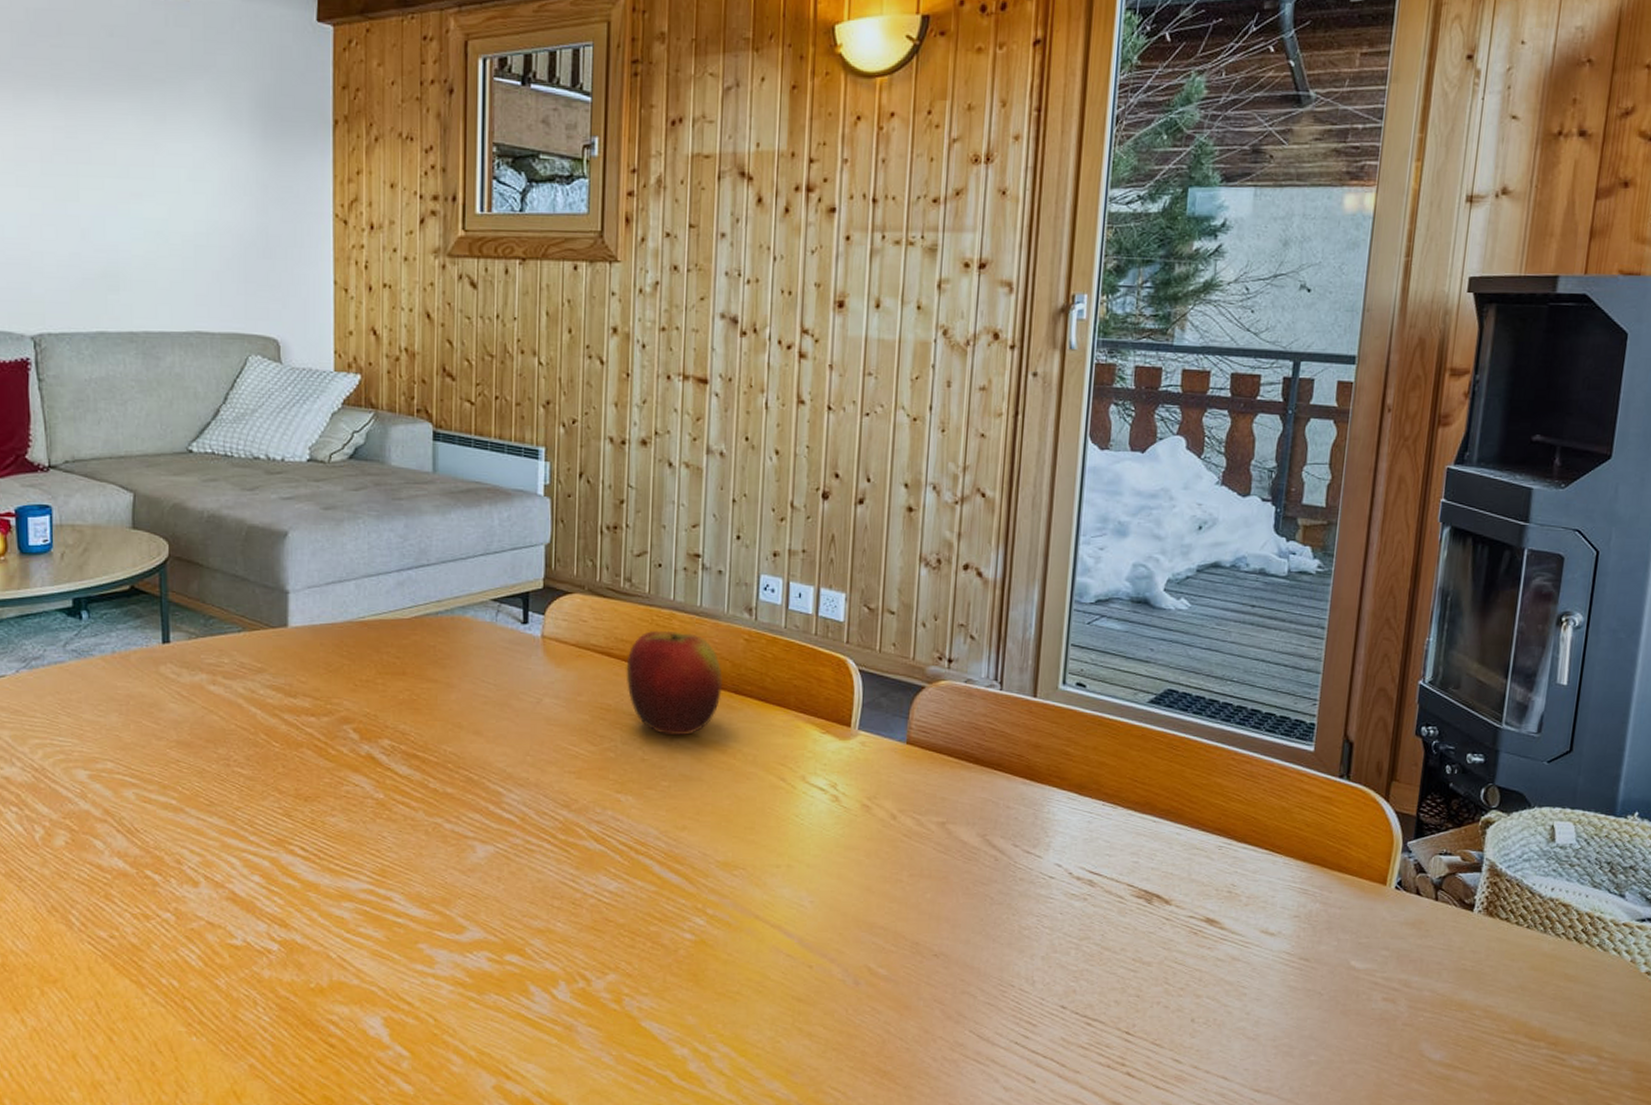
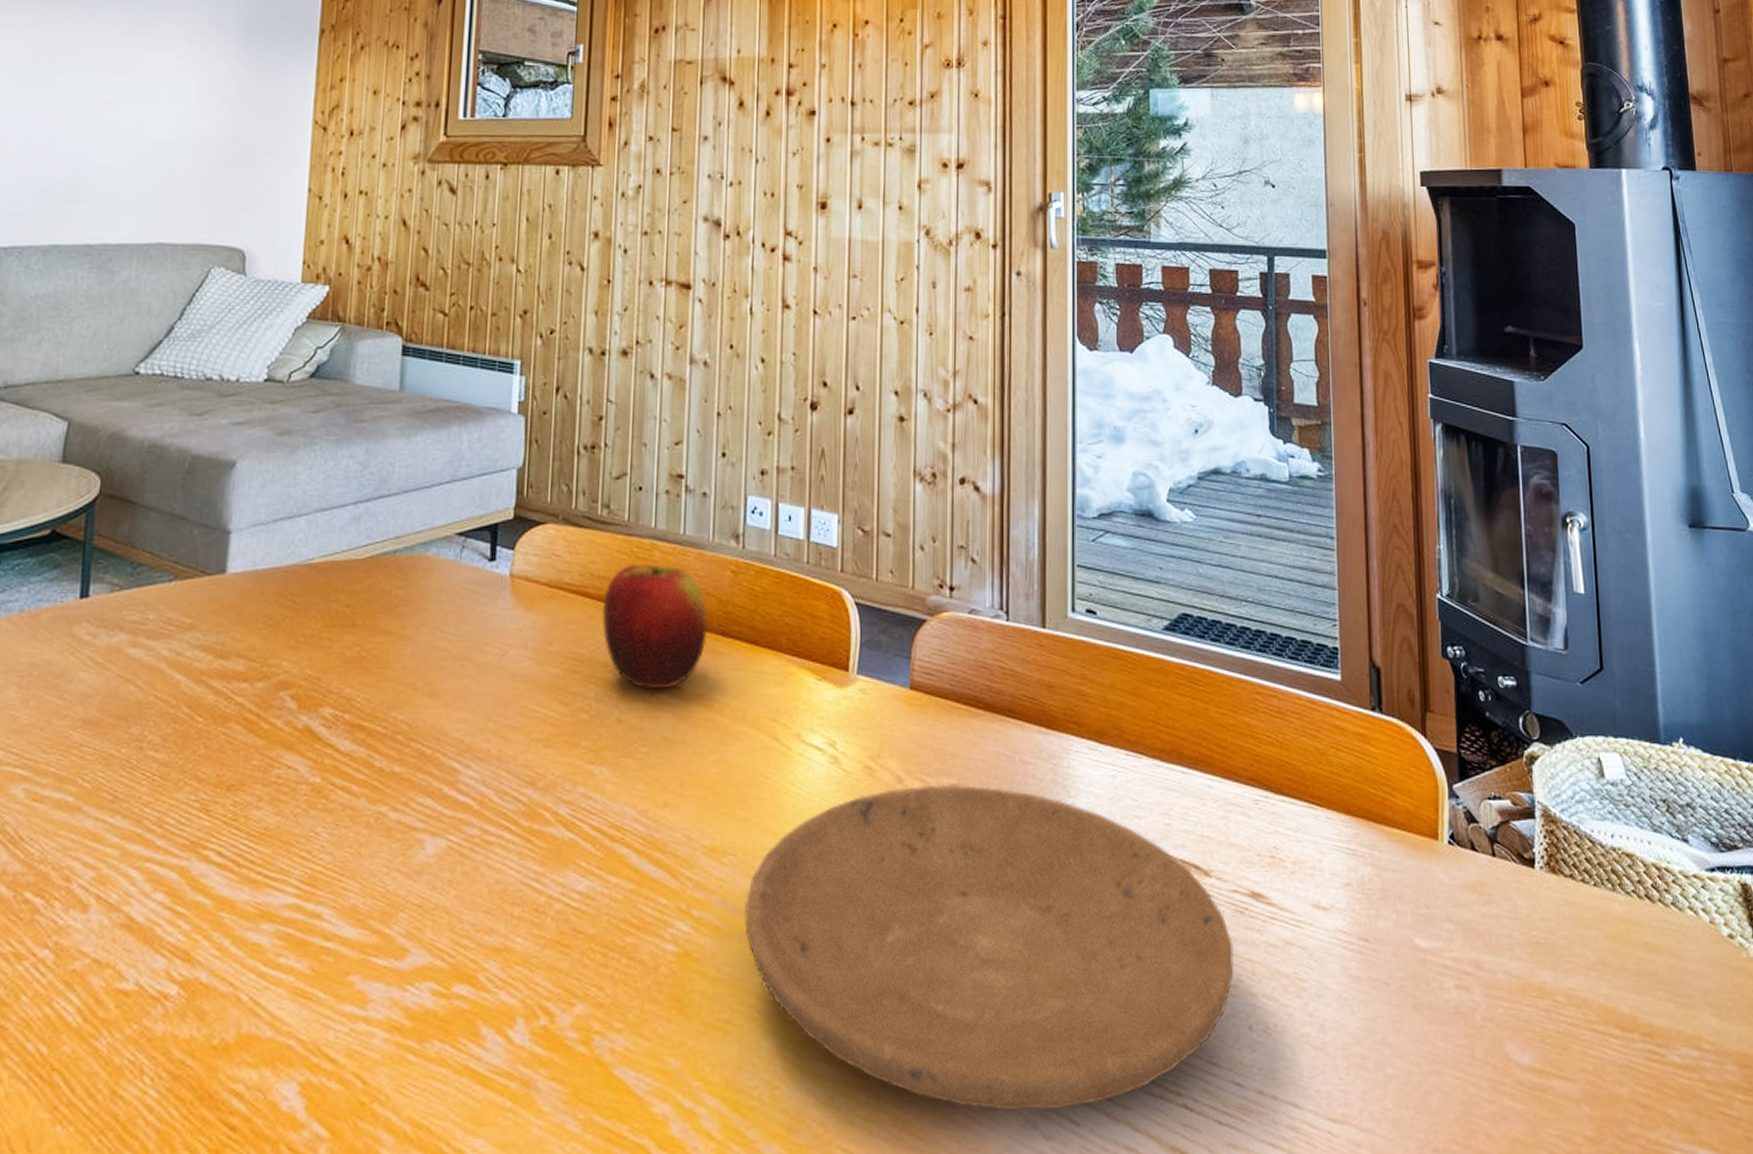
plate: none [753,821,1185,1071] -> present [745,784,1234,1112]

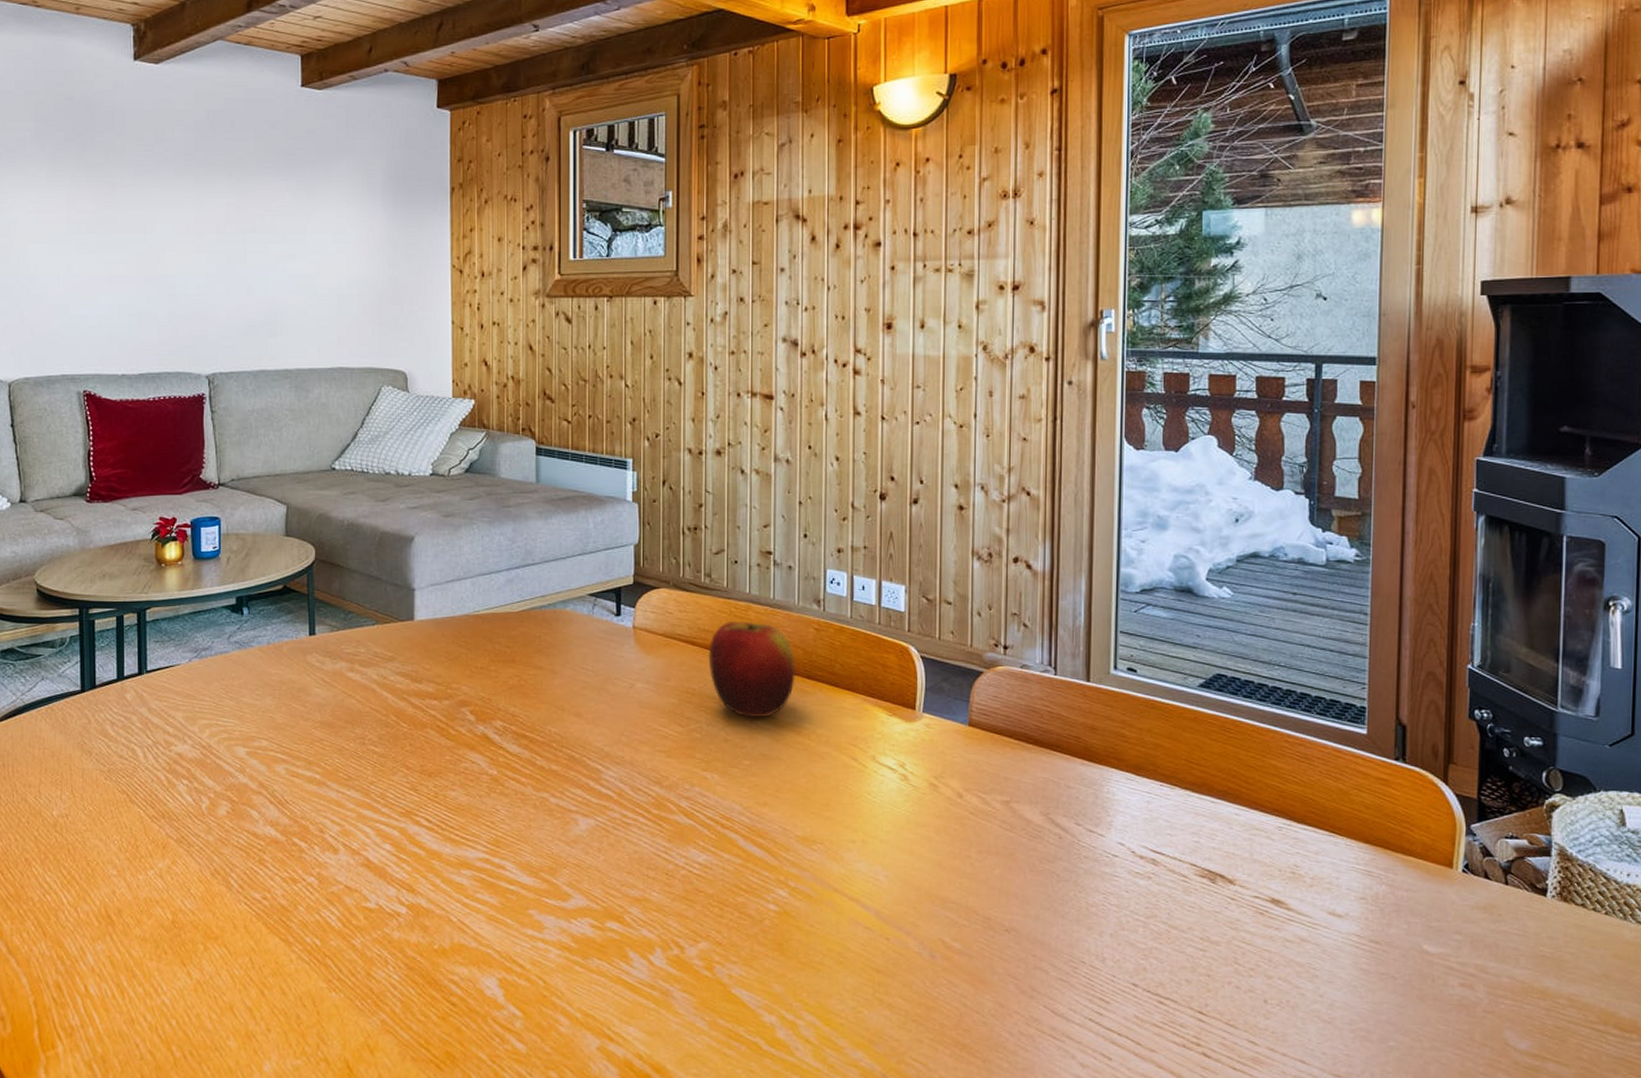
plate: present [745,784,1234,1112] -> none [832,800,1253,1048]

